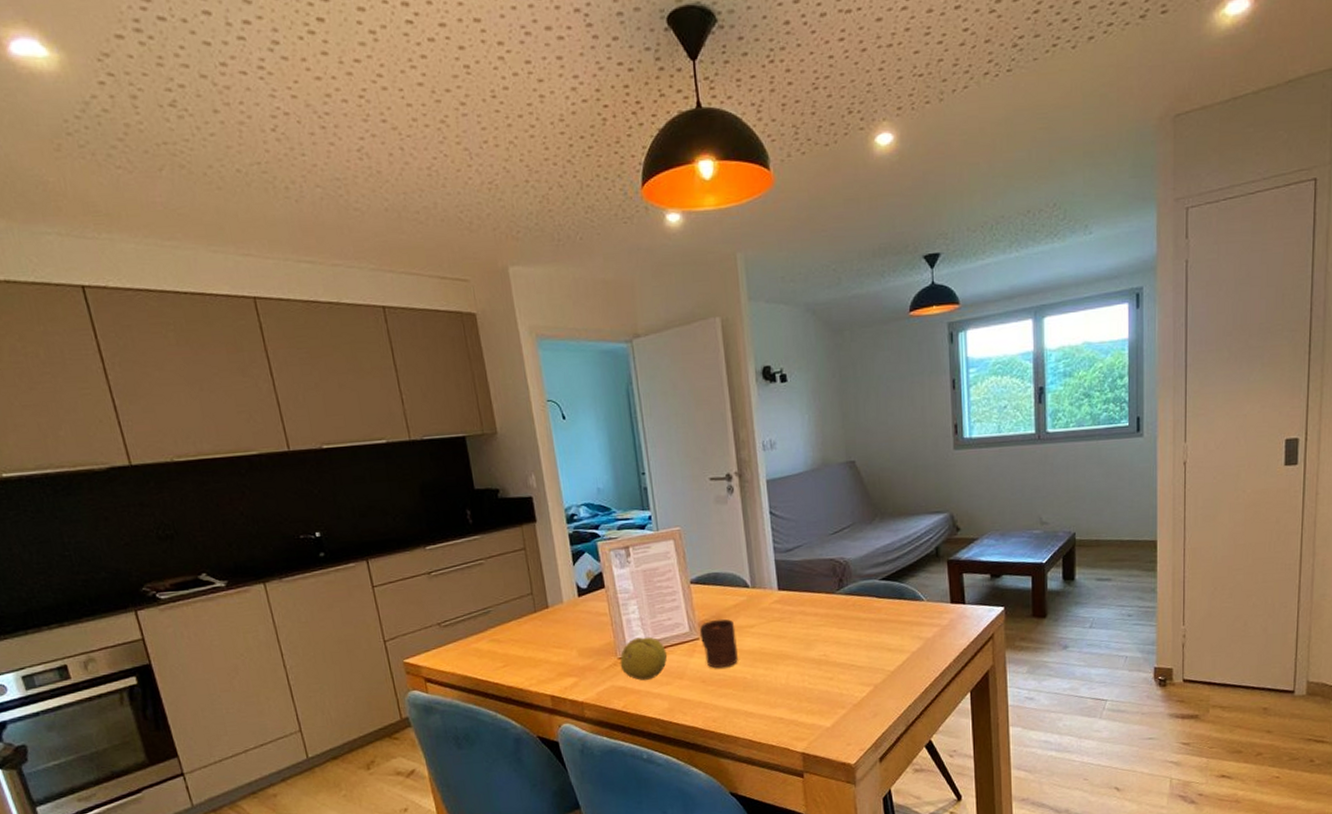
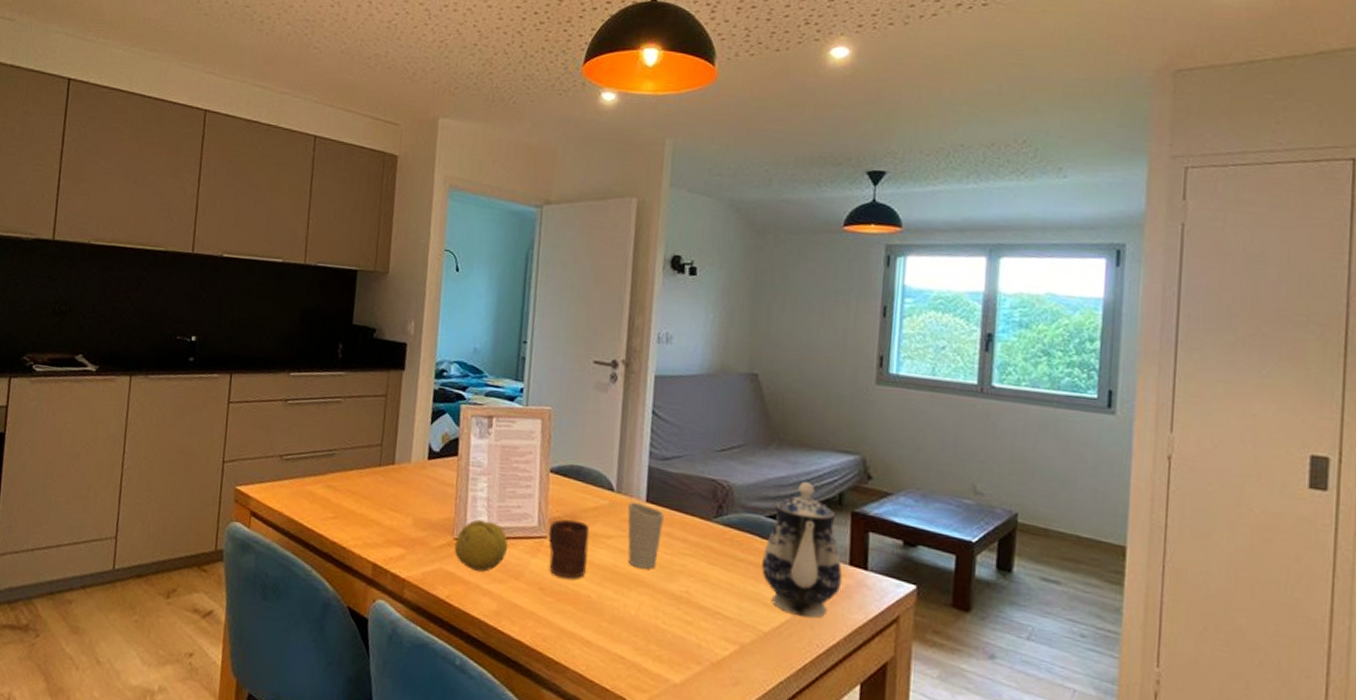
cup: none [764,592,796,645] -> present [627,501,664,569]
teapot: none [881,544,947,652] -> present [761,482,843,618]

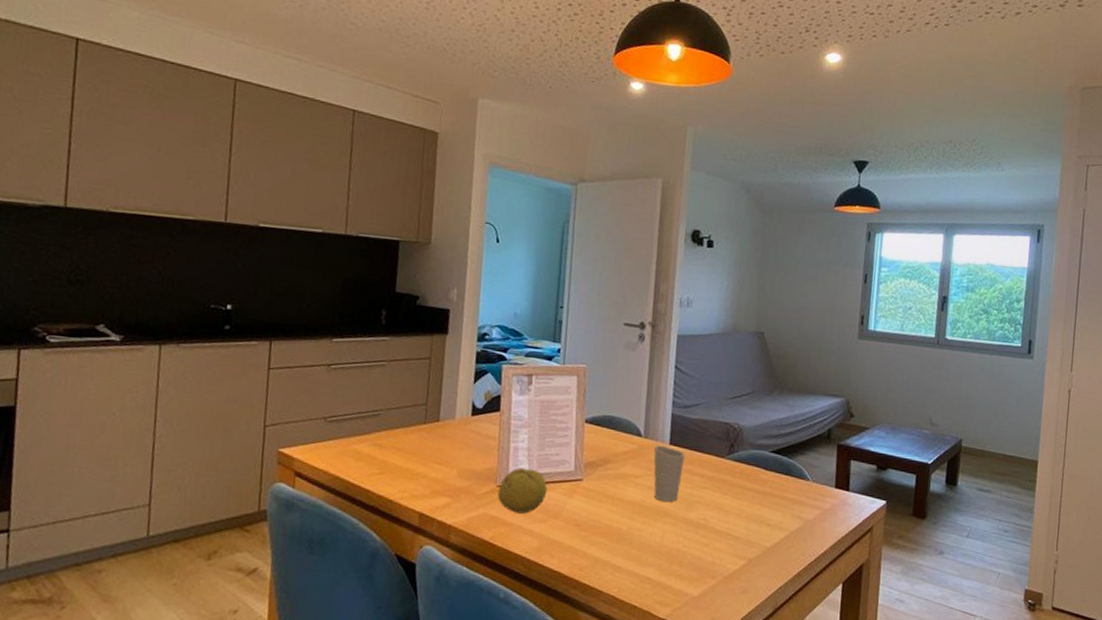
cup: present [548,519,590,579] -> none [583,463,621,515]
teapot: present [761,482,843,618] -> none [765,422,830,533]

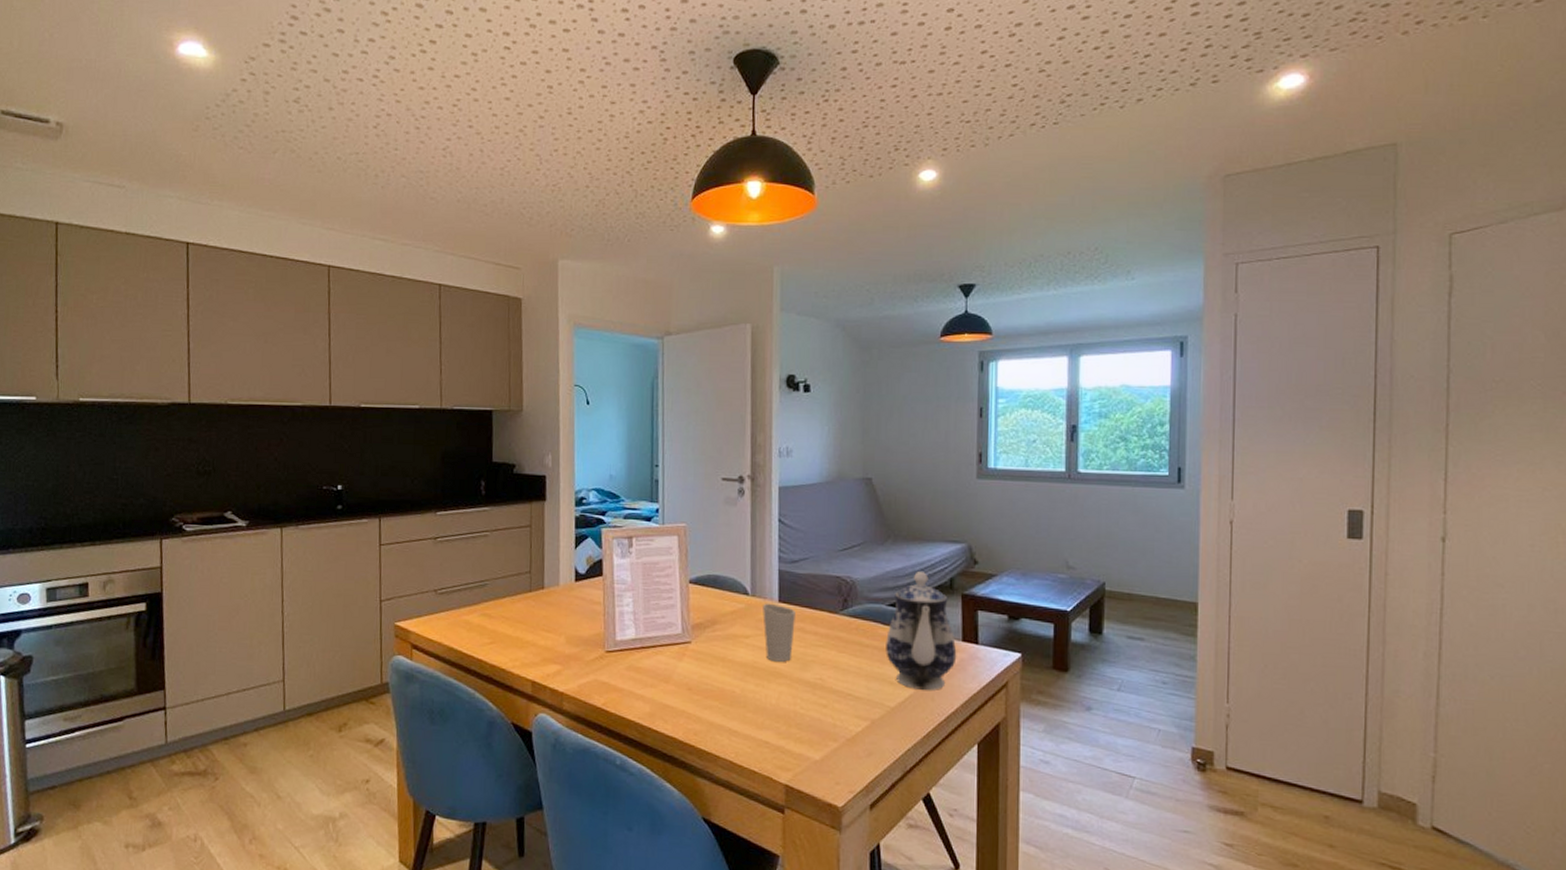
fruit: present [497,467,548,514] -> none [606,632,656,679]
teapot: none [765,422,830,533] -> present [886,572,957,690]

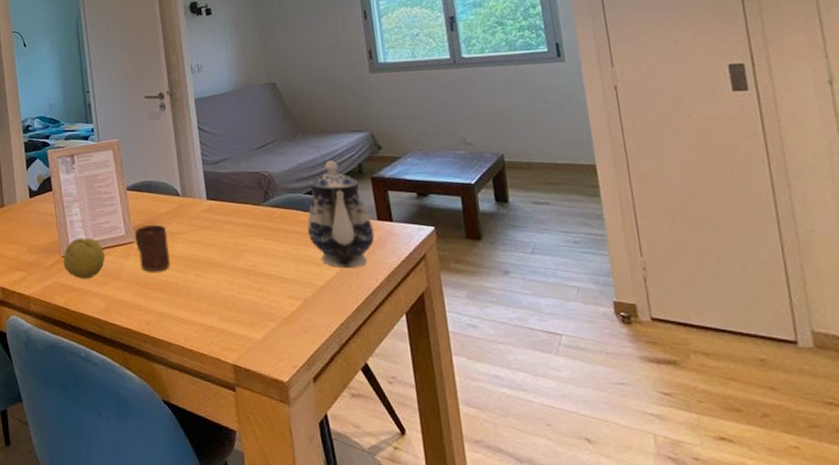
fruit: none [606,632,656,679] -> present [63,238,106,279]
cup: none [692,624,730,678] -> present [134,224,170,272]
cup: present [763,603,795,662] -> none [193,201,225,253]

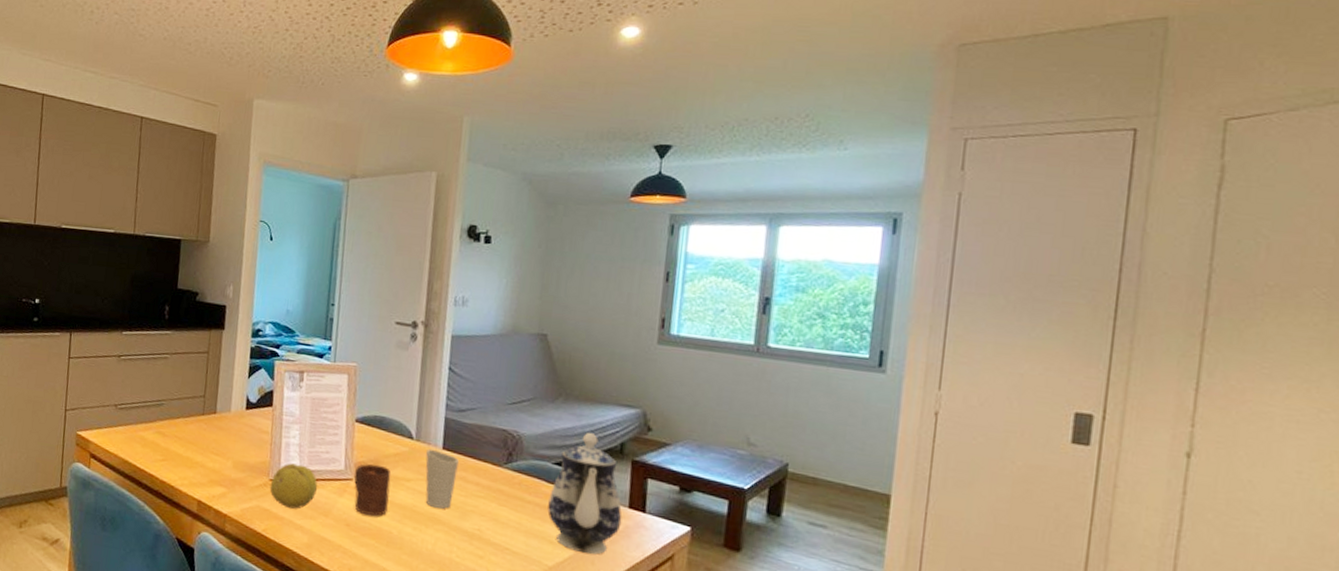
cup: none [193,201,225,253] -> present [425,448,459,509]

